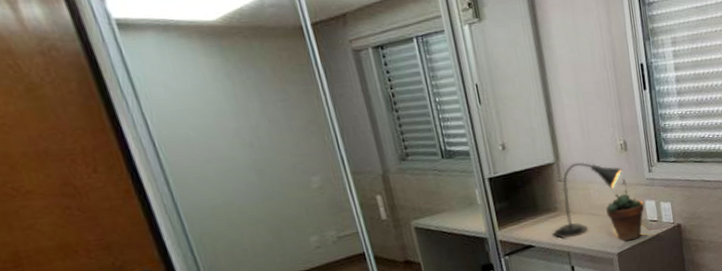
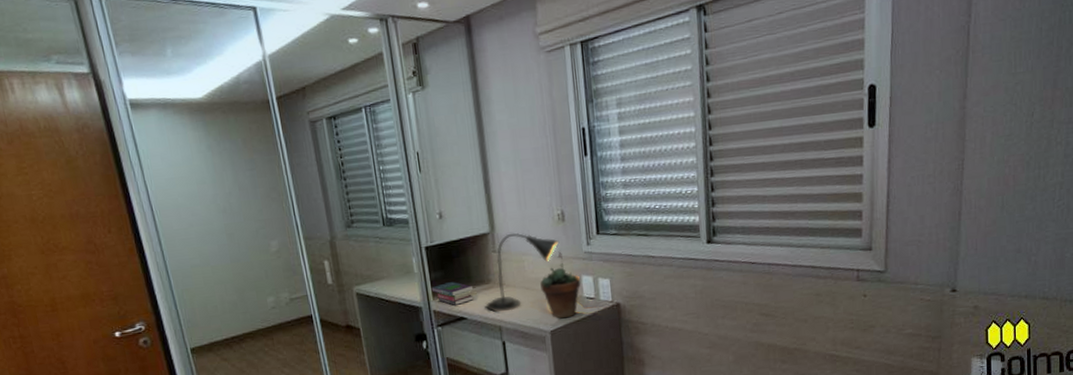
books: none [496,211,541,235] -> present [431,281,474,306]

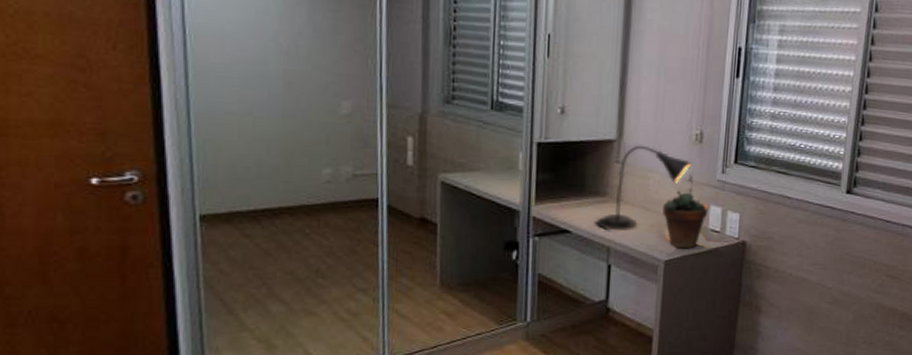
books: present [431,281,474,306] -> none [535,186,586,216]

